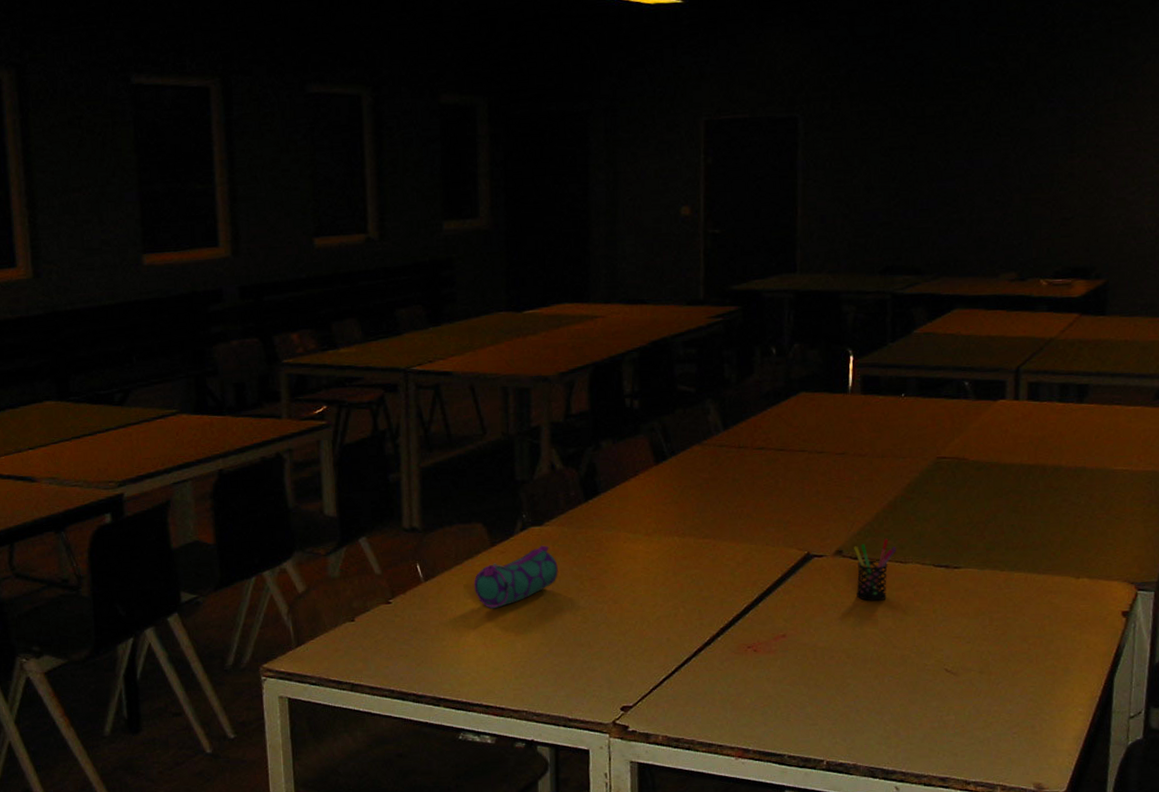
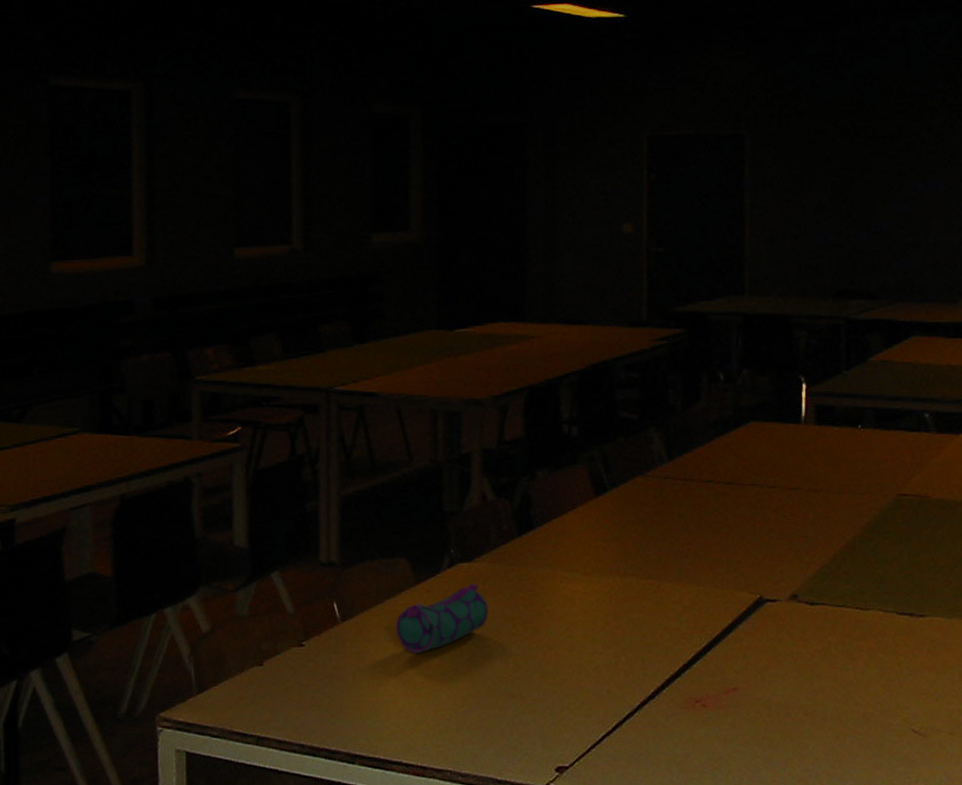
pen holder: present [854,538,897,601] -> none [810,582,857,652]

